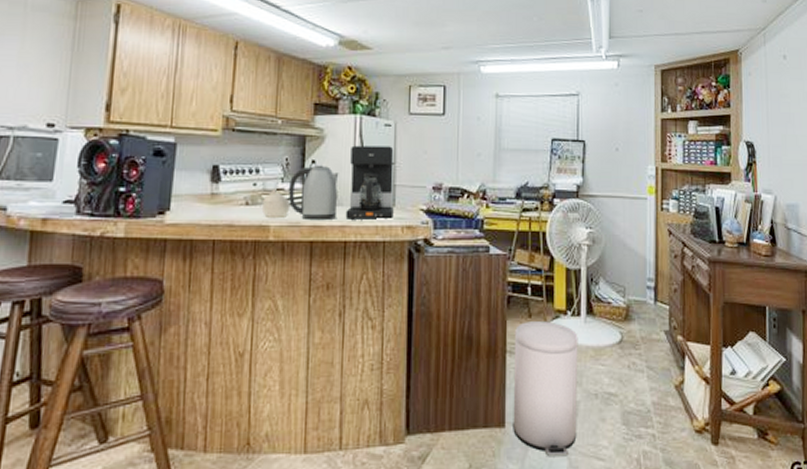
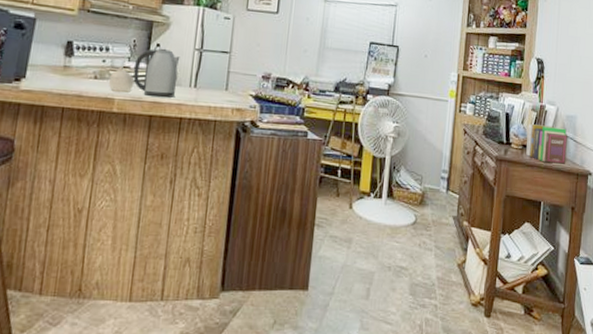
coffee maker: present [345,145,394,220] -> none [183,33,231,102]
pedal bin: present [513,321,578,457] -> none [315,200,379,319]
books: none [742,218,791,261] -> present [526,124,567,164]

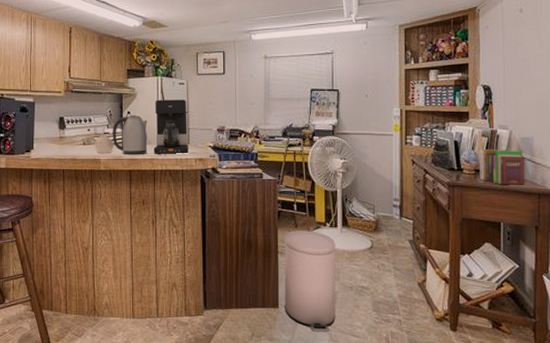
coffee maker: none [183,33,231,102] -> present [153,99,189,154]
pedal bin: none [315,200,379,319] -> present [284,230,336,332]

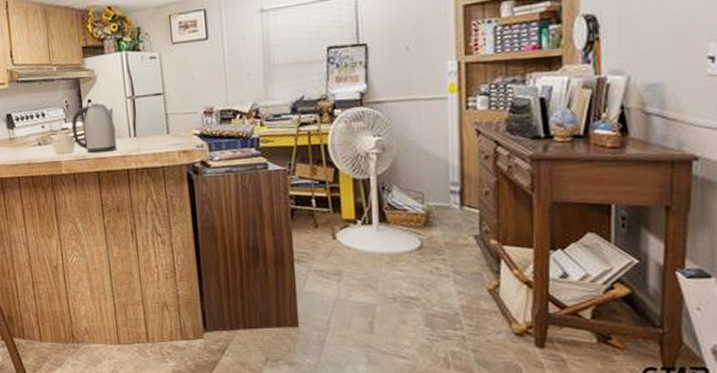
coffee maker: present [153,99,189,154] -> none [121,77,169,150]
pedal bin: present [284,230,336,332] -> none [301,231,375,354]
books: present [479,149,525,185] -> none [578,103,650,154]

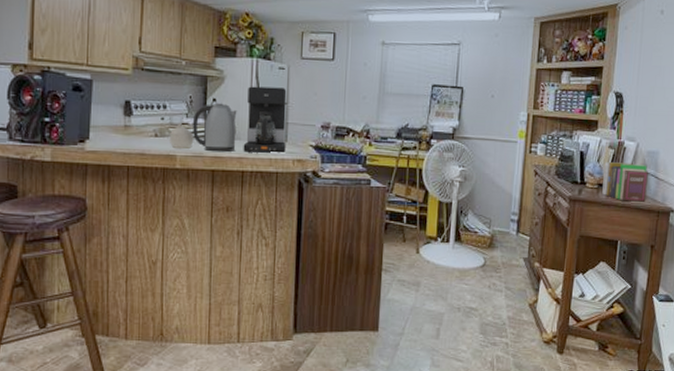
coffee maker: none [121,77,169,150] -> present [243,86,287,153]
books: none [578,103,650,154] -> present [602,162,648,202]

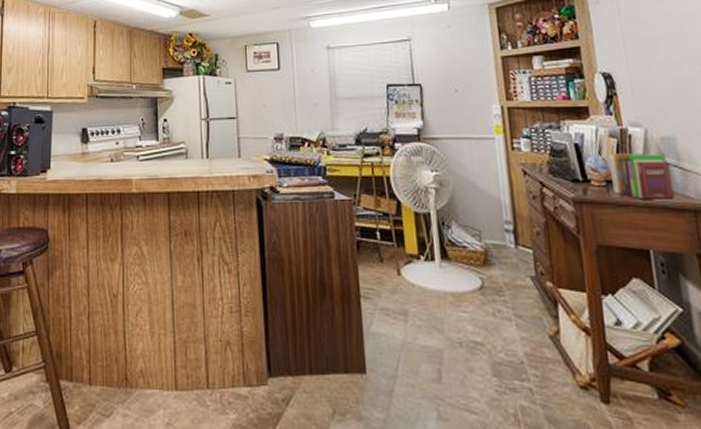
sugar bowl: present [170,123,194,150] -> none [125,146,148,173]
kettle: present [193,103,237,153] -> none [146,122,190,174]
coffee maker: present [243,86,287,153] -> none [196,102,240,171]

